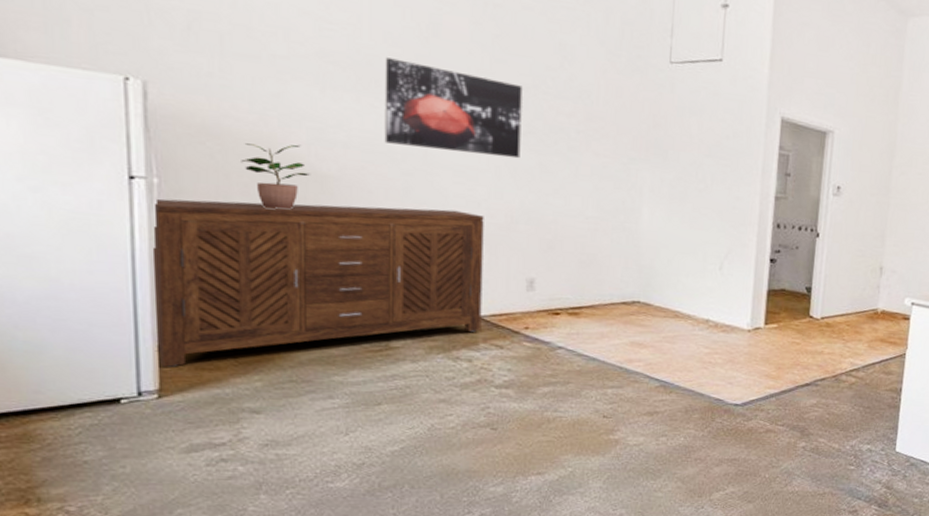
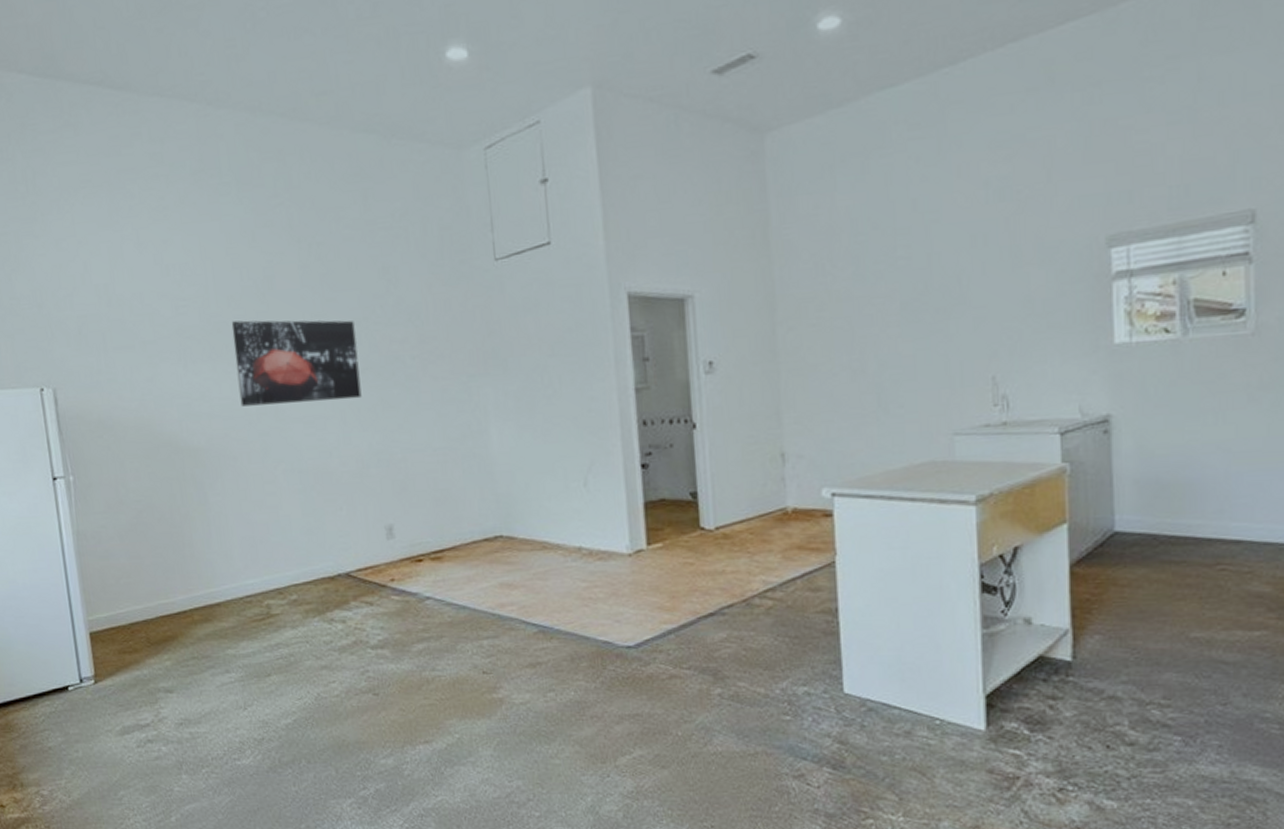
sideboard: present [153,198,484,367] -> none [73,463,350,653]
potted plant: present [241,143,310,210] -> none [130,422,185,489]

